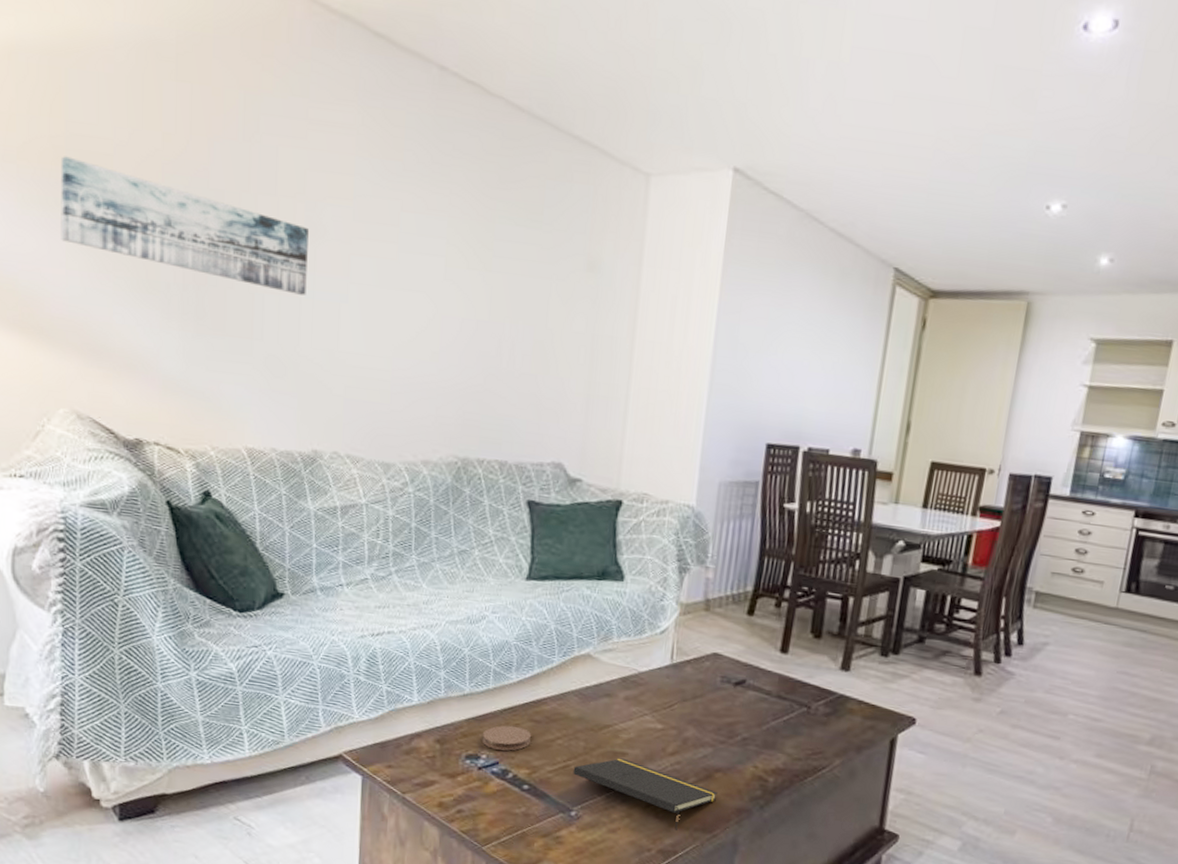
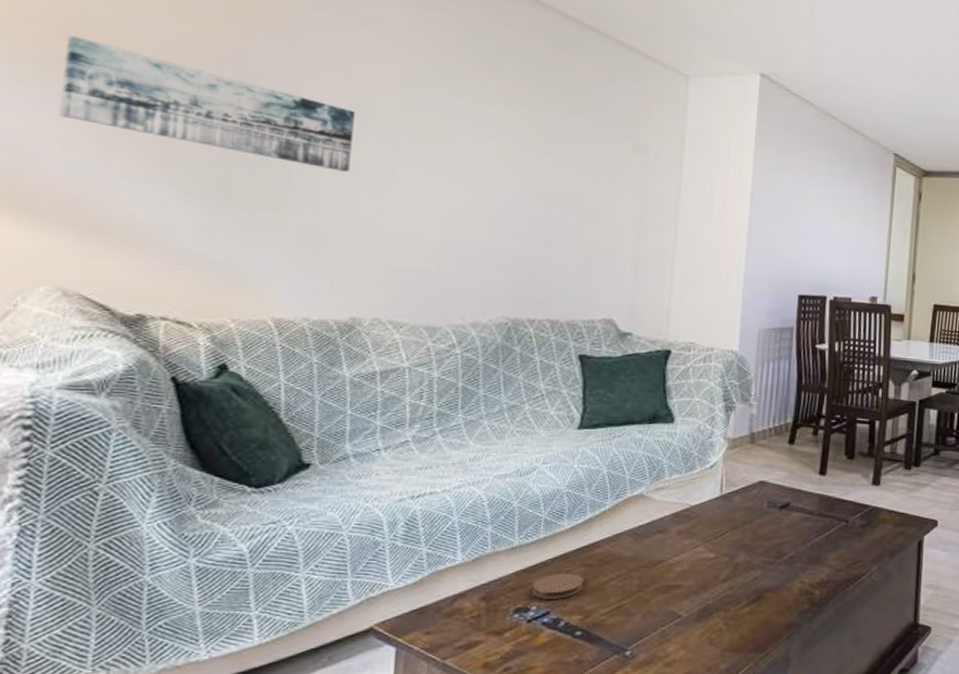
notepad: present [573,758,718,831] -> none [627,591,769,655]

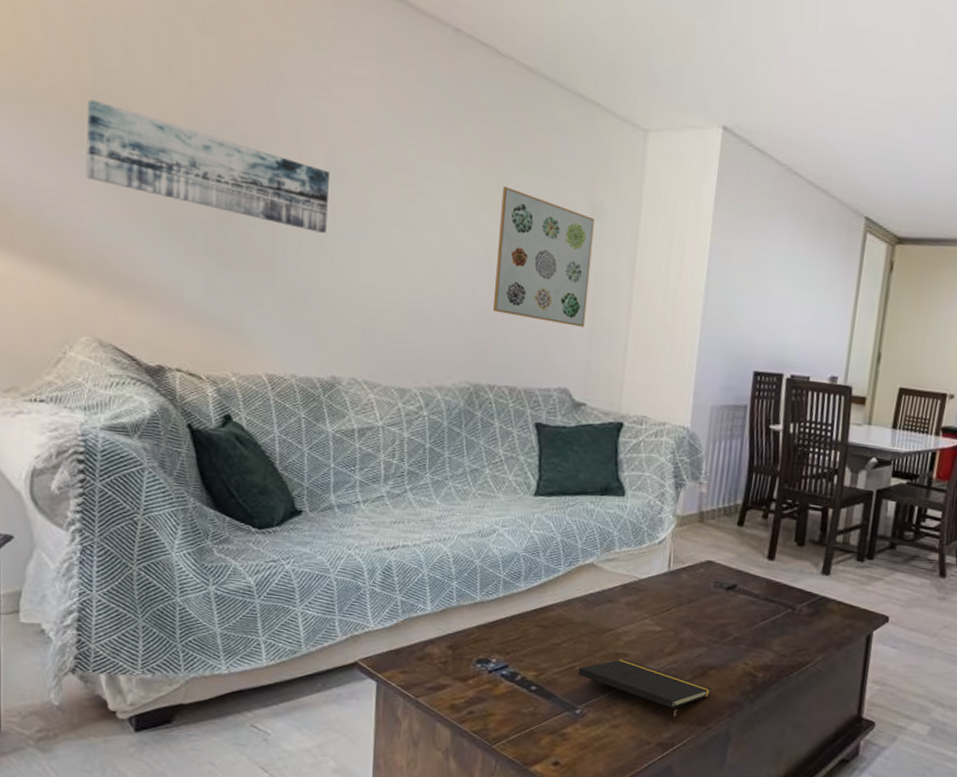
coaster: present [531,573,585,599] -> none [492,630,539,655]
wall art: none [534,126,638,259] -> present [493,186,595,327]
notepad: none [627,591,769,655] -> present [578,659,712,725]

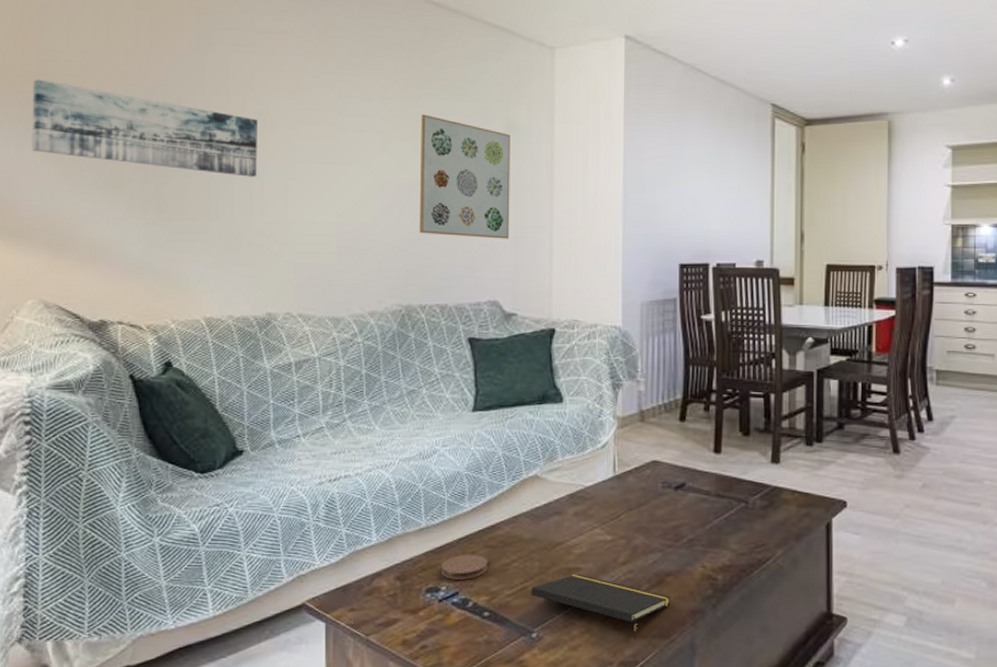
coaster: none [492,630,539,655] -> present [440,554,489,580]

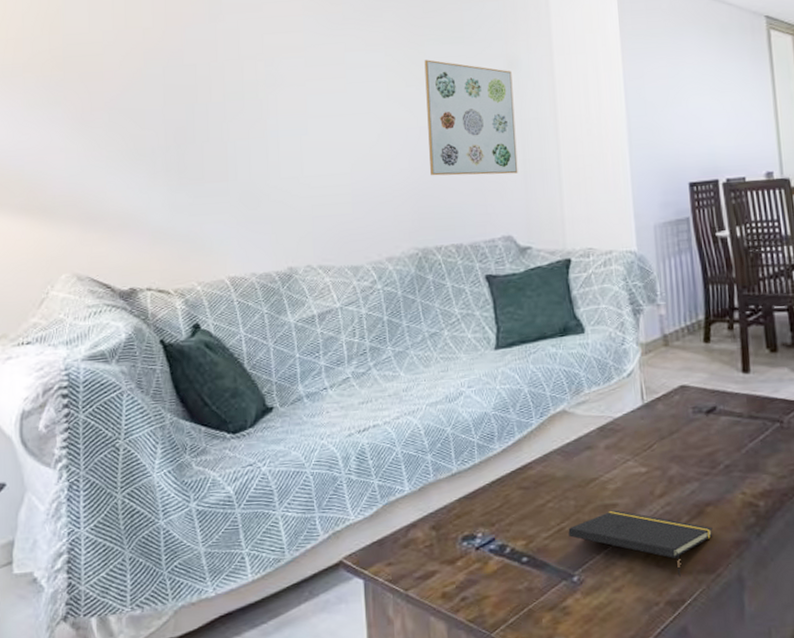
wall art: present [32,79,257,177] -> none [59,62,271,136]
coaster: present [440,554,489,580] -> none [475,497,523,526]

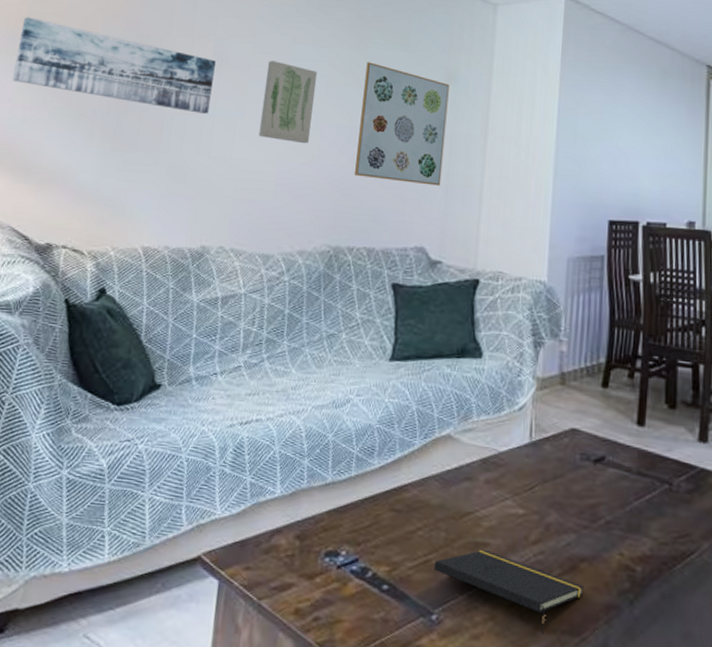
wall art: none [59,62,271,136] -> present [12,17,216,114]
wall art: none [323,72,378,152] -> present [258,61,318,144]

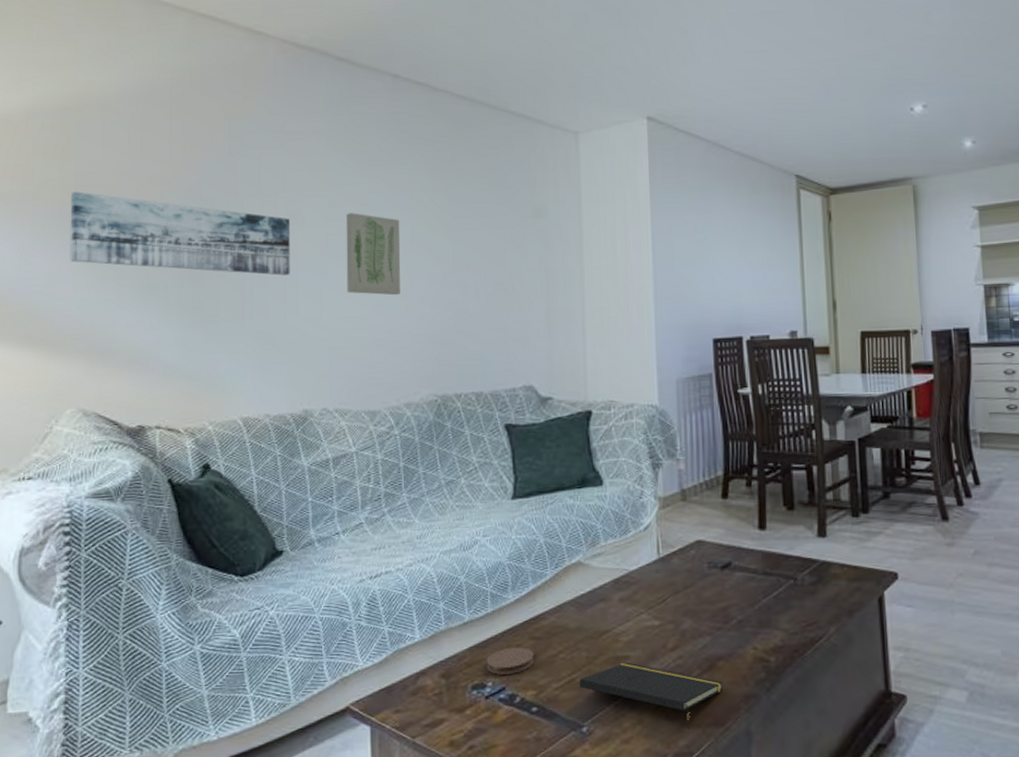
coaster: none [342,516,393,546] -> present [486,646,535,675]
wall art: present [355,62,450,186] -> none [450,204,542,324]

